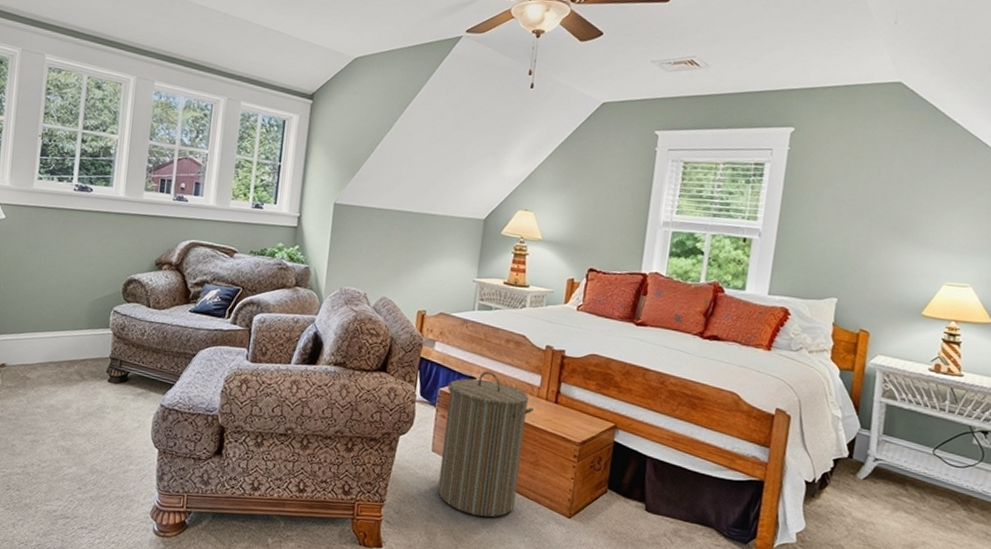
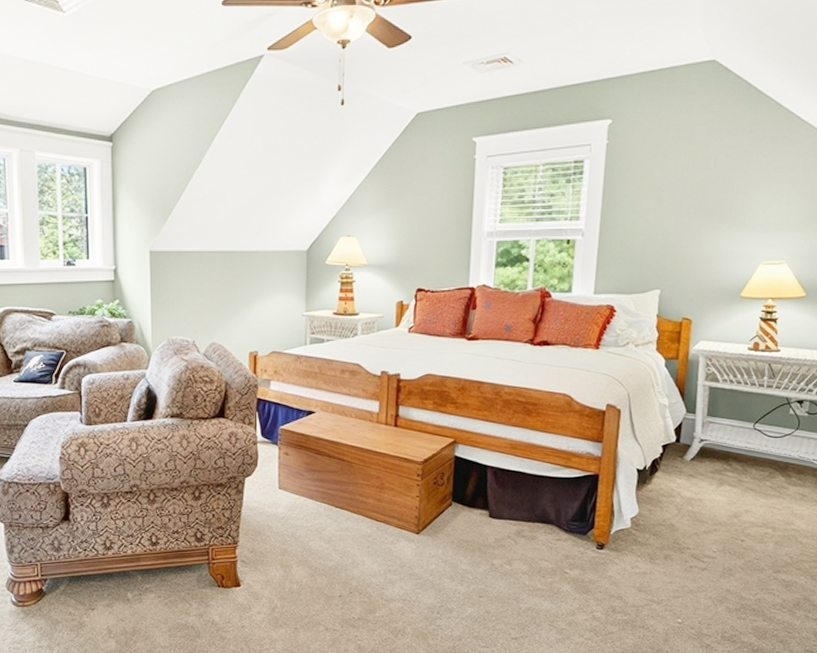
laundry hamper: present [437,371,534,518] -> none [287,403,374,544]

